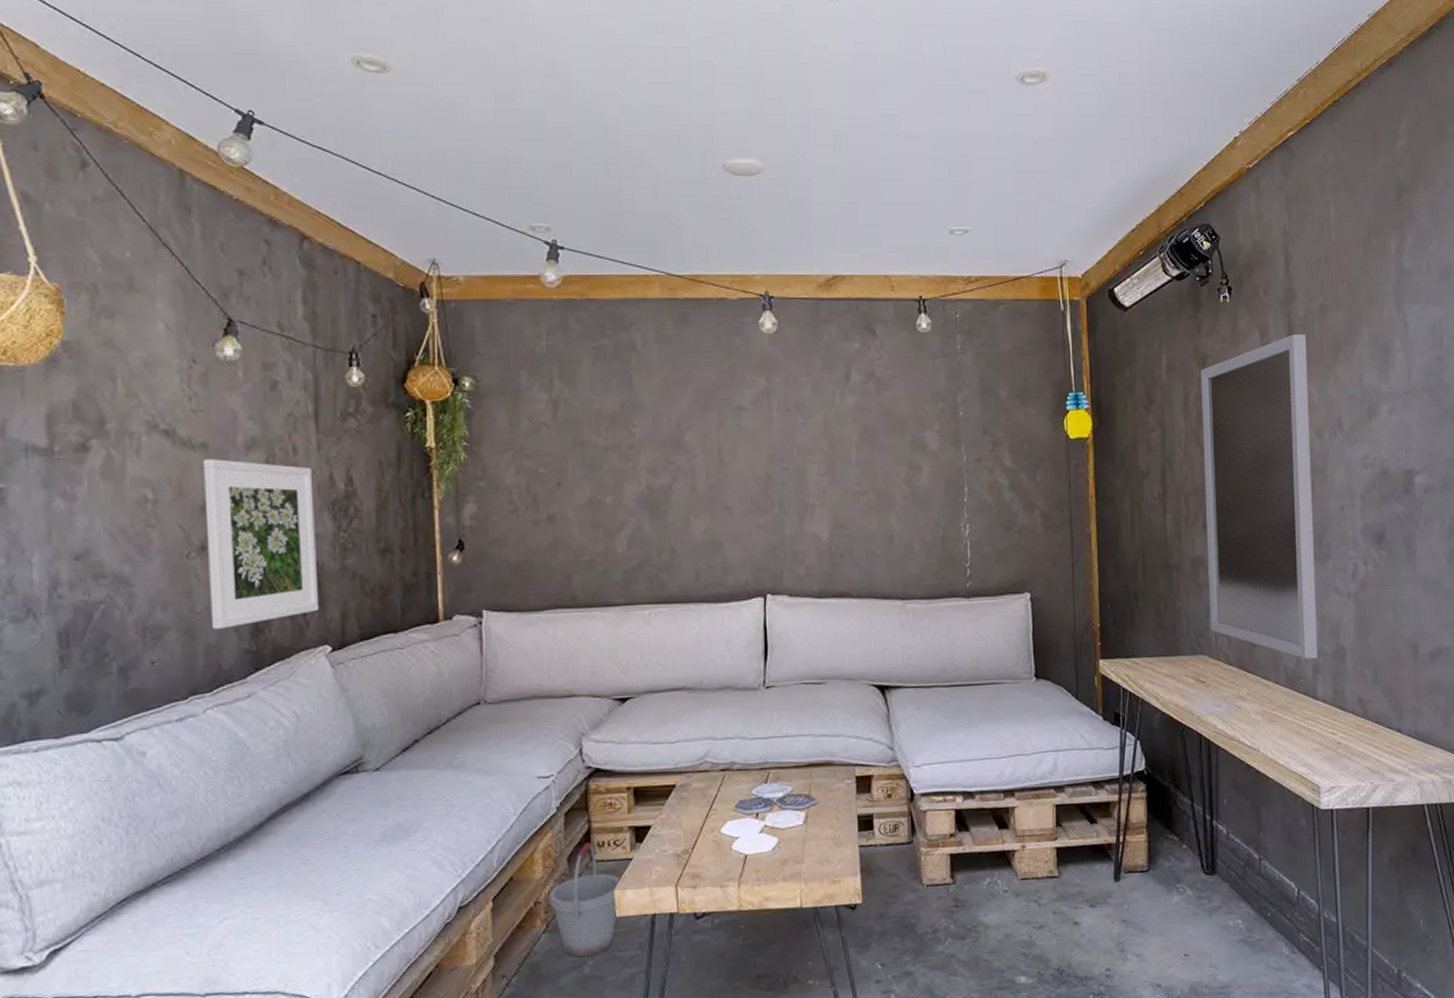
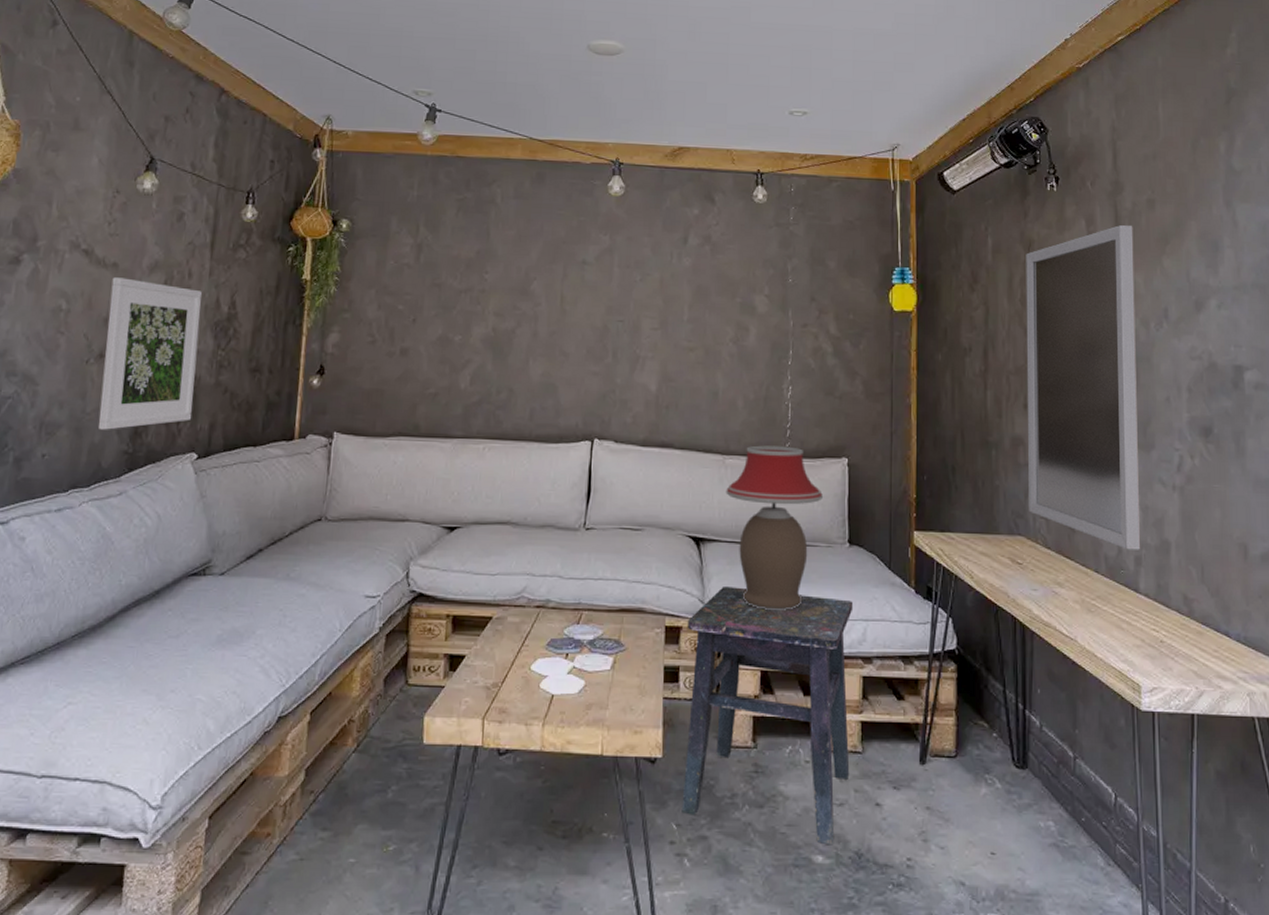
bucket: present [549,842,621,957] -> none [362,666,432,782]
side table: none [879,730,1047,966] -> present [681,585,854,845]
table lamp: none [908,586,1008,751] -> present [726,445,824,611]

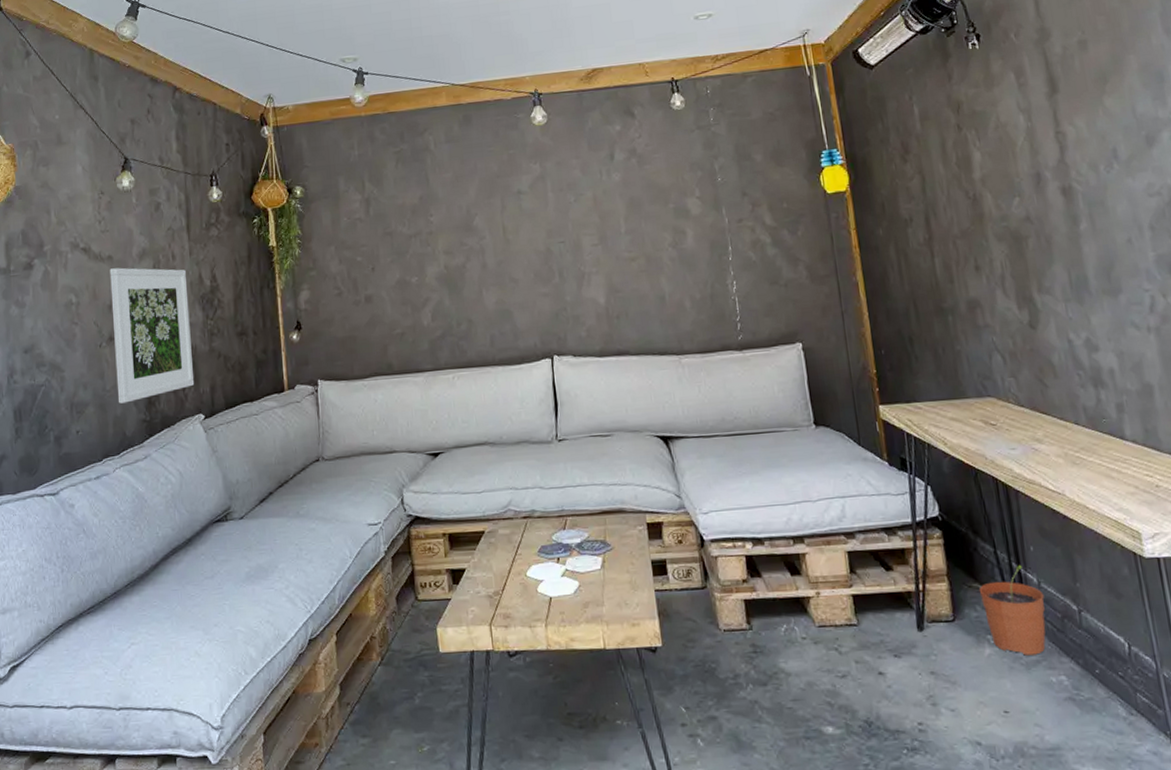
side table: present [681,585,854,845] -> none [668,478,848,716]
table lamp: present [726,445,824,611] -> none [686,339,783,498]
plant pot: none [983,707,1044,798] -> present [979,565,1046,656]
home mirror: present [1026,225,1141,550] -> none [955,70,1122,398]

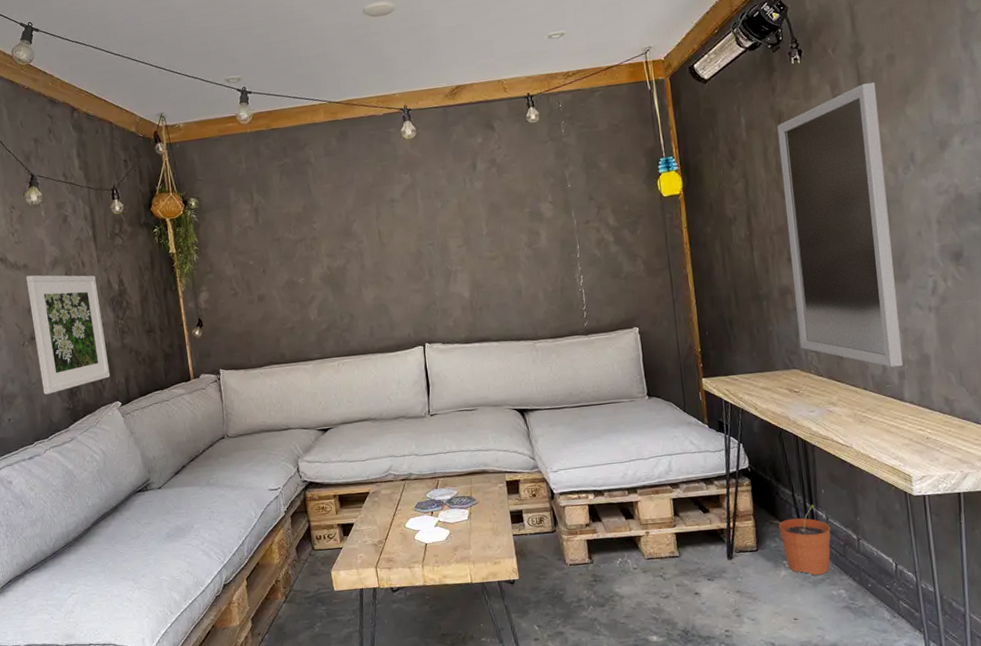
home mirror: none [955,70,1122,398] -> present [777,82,904,368]

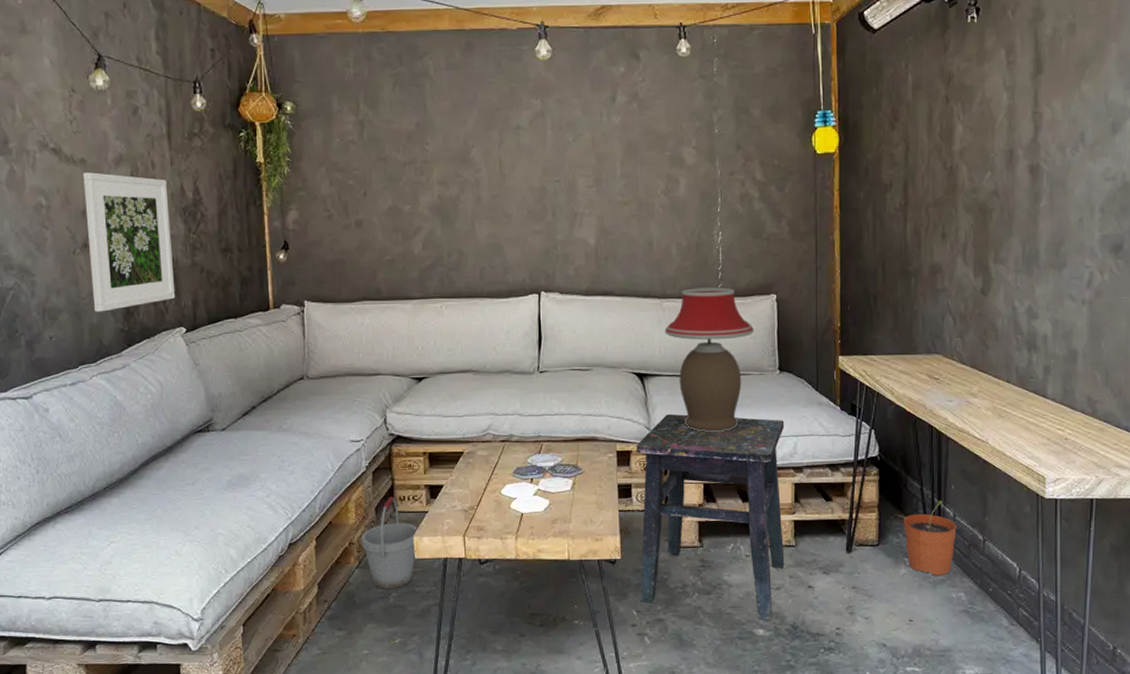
bucket: none [285,536,336,620] -> present [361,496,419,590]
side table: none [524,441,671,628] -> present [637,413,785,621]
table lamp: none [539,325,622,458] -> present [664,287,755,433]
home mirror: present [777,82,904,368] -> none [945,52,1053,361]

